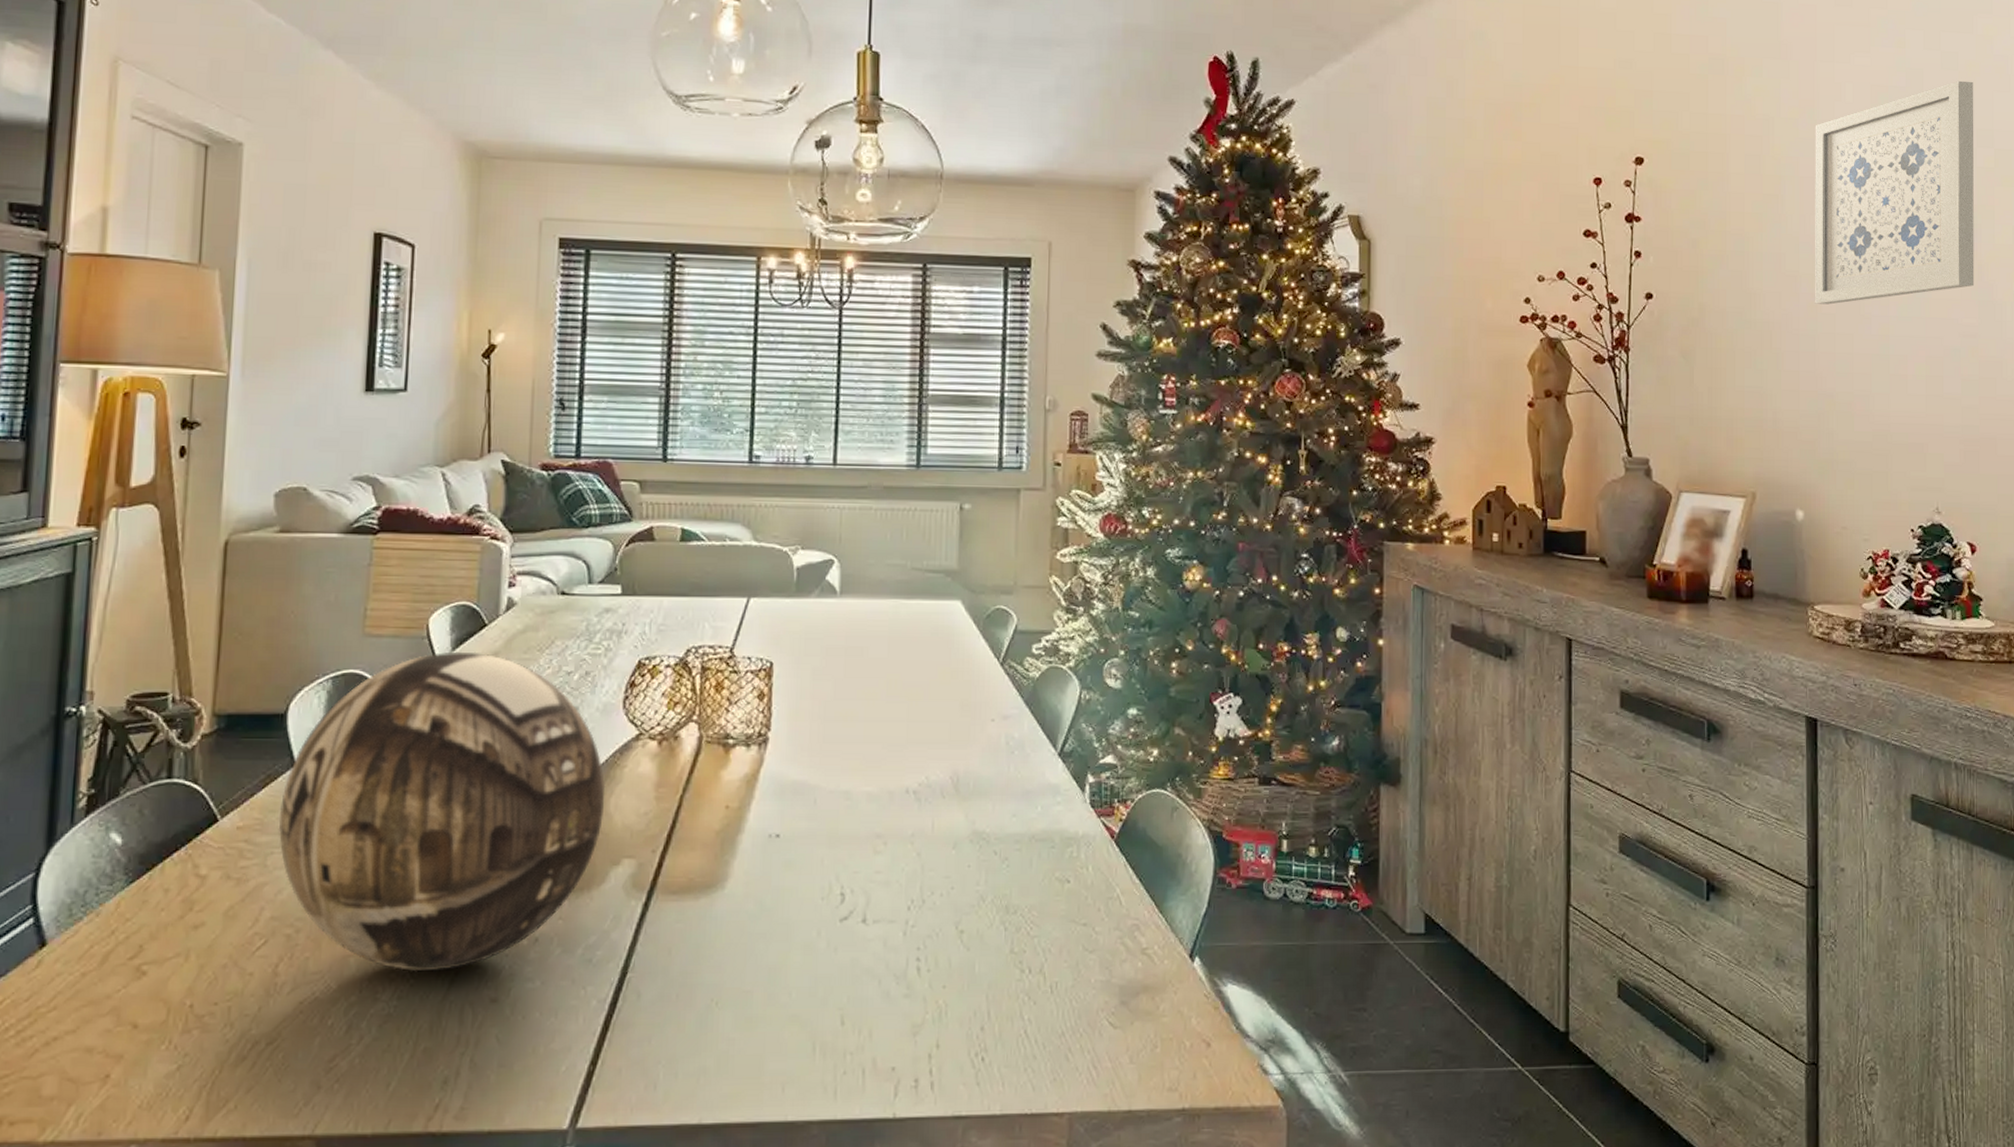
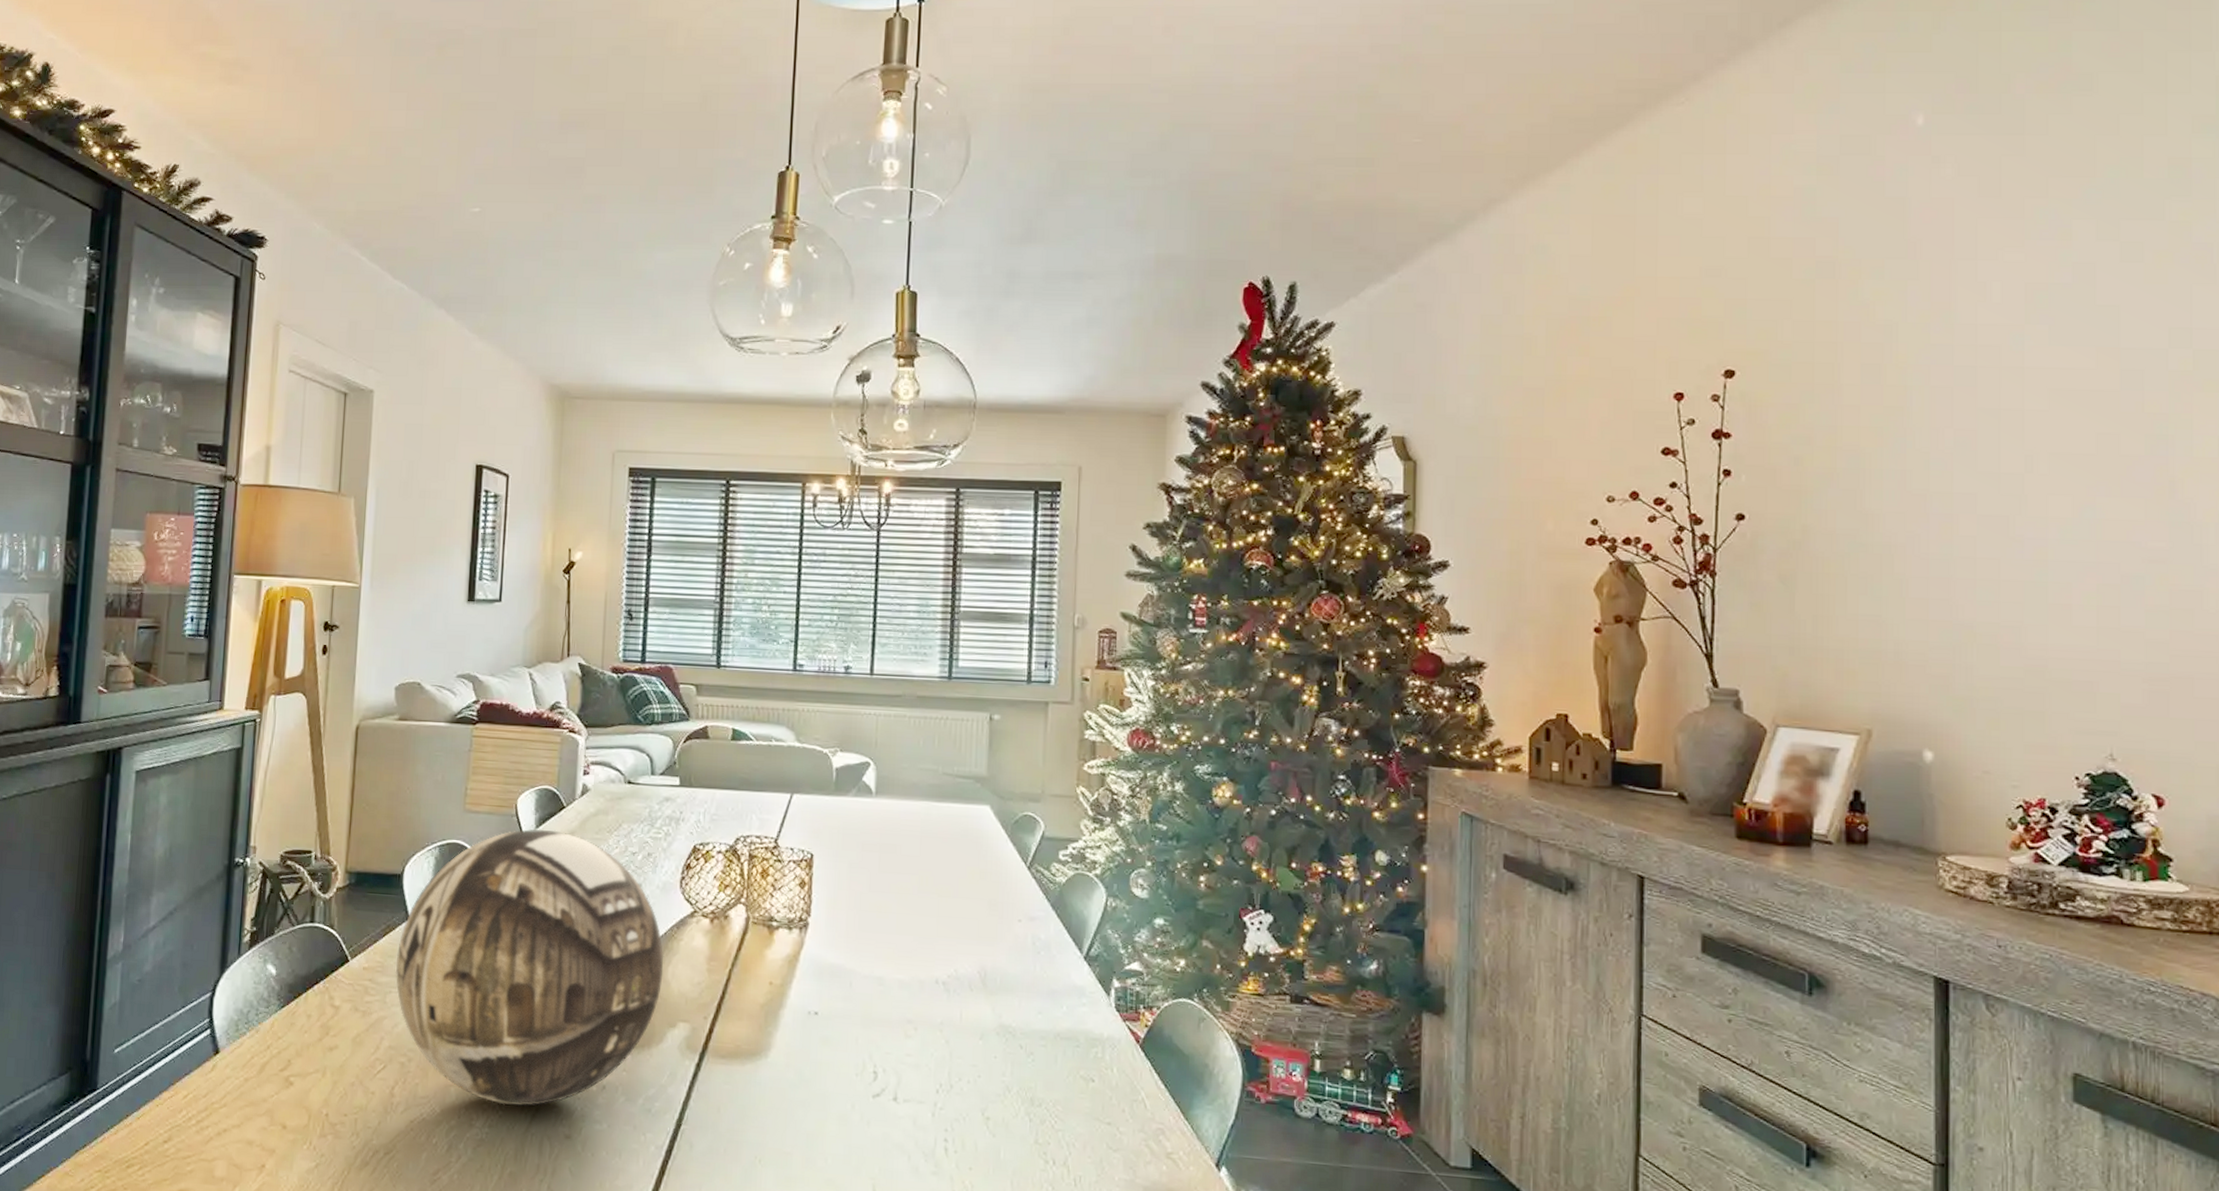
wall art: present [1814,80,1975,305] -> none [1949,273,2165,526]

